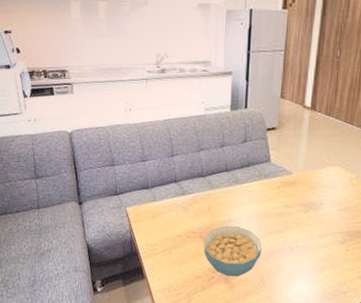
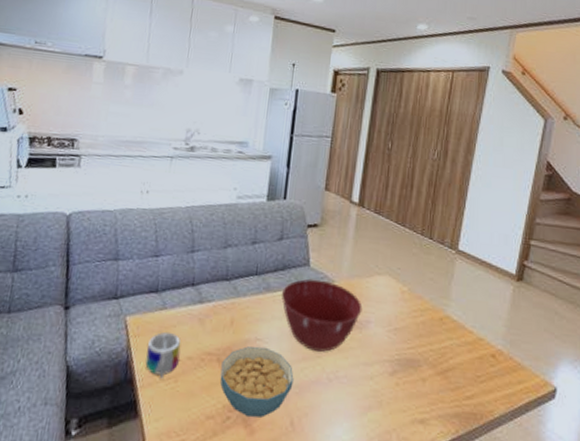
mug: none [145,217,171,251] -> present [145,331,181,379]
mixing bowl: none [248,172,317,228] -> present [282,279,363,352]

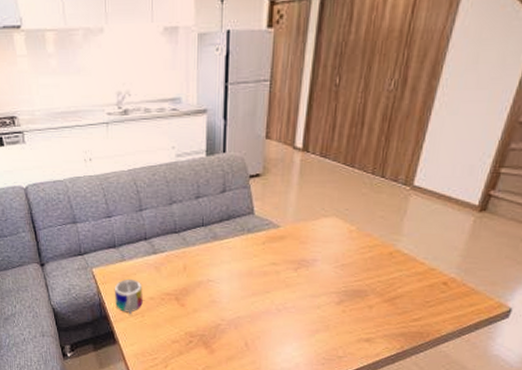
cereal bowl: present [220,346,294,418] -> none [180,286,246,341]
mixing bowl: present [282,279,363,352] -> none [229,226,309,288]

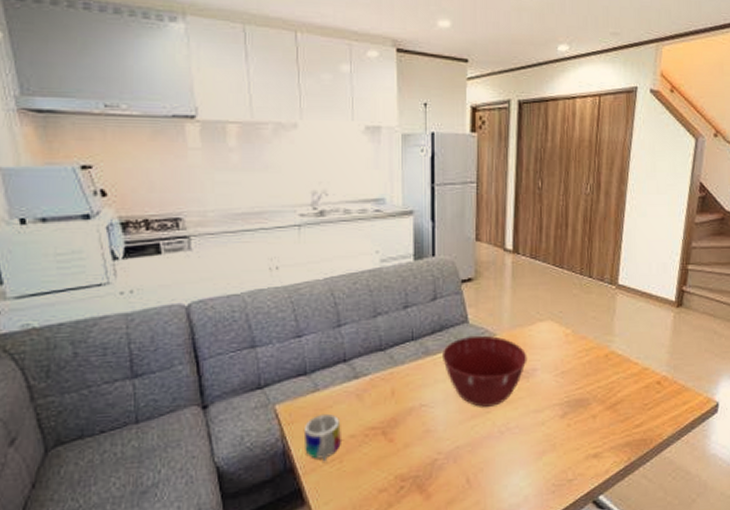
mixing bowl: none [229,226,309,288] -> present [443,335,527,407]

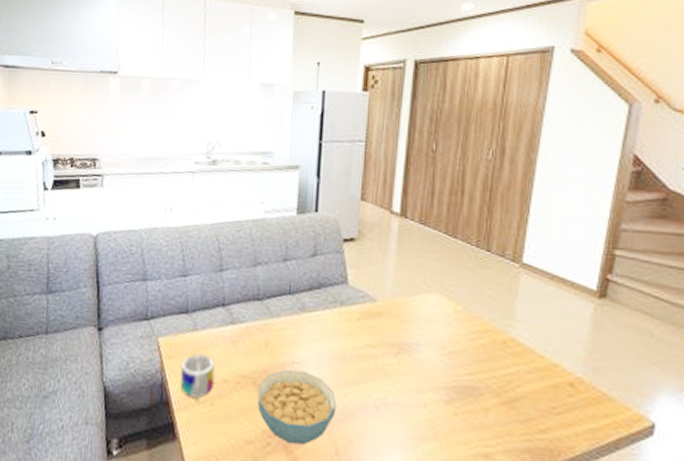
cereal bowl: none [387,412,465,482] -> present [257,370,337,445]
mixing bowl: present [443,335,527,407] -> none [319,298,410,377]

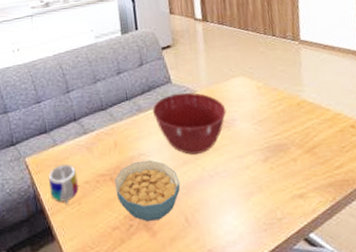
mixing bowl: none [319,298,410,377] -> present [153,92,227,155]

